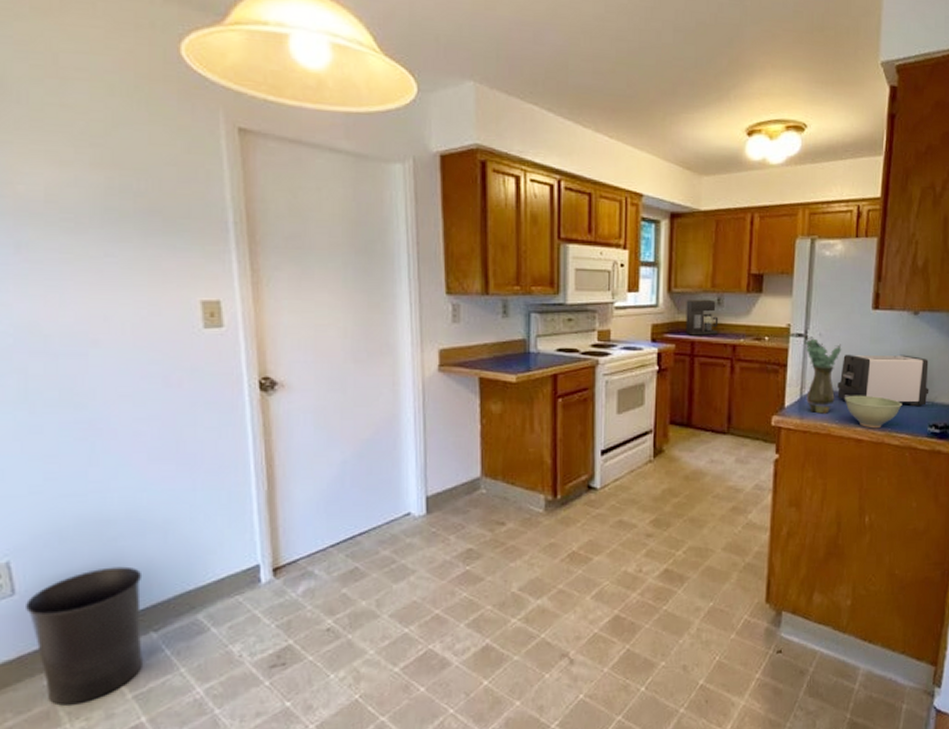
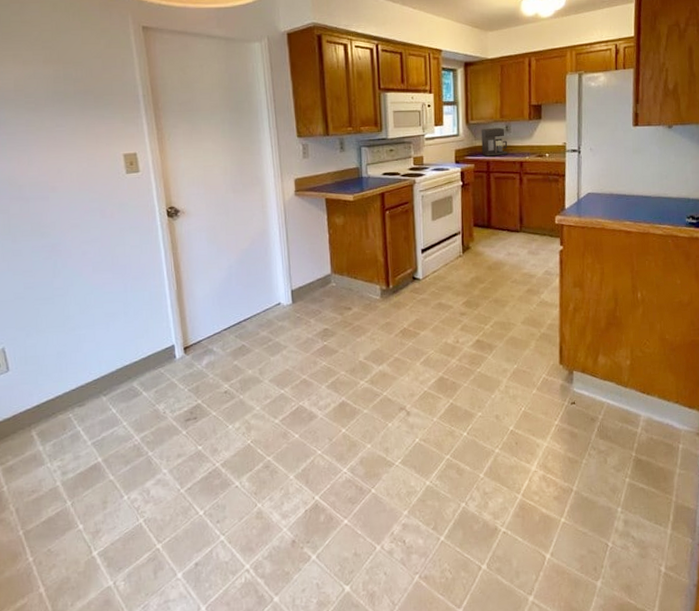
waste bin: present [26,566,143,706] -> none [17,349,97,450]
vase: present [803,335,842,414] -> none [577,150,610,213]
toaster: present [837,354,929,407] -> none [608,161,685,203]
bowl: present [845,395,902,429] -> none [615,195,663,222]

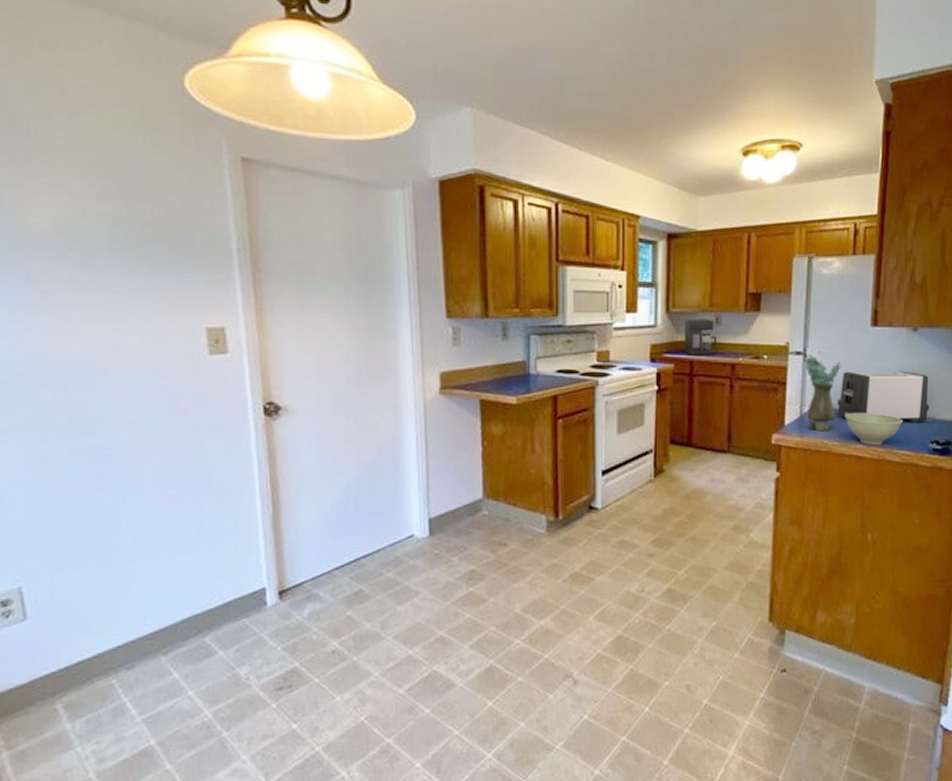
vase: none [577,150,610,213] -> present [802,353,841,432]
toaster: none [608,161,685,203] -> present [837,371,930,423]
bowl: none [615,195,663,222] -> present [845,412,903,446]

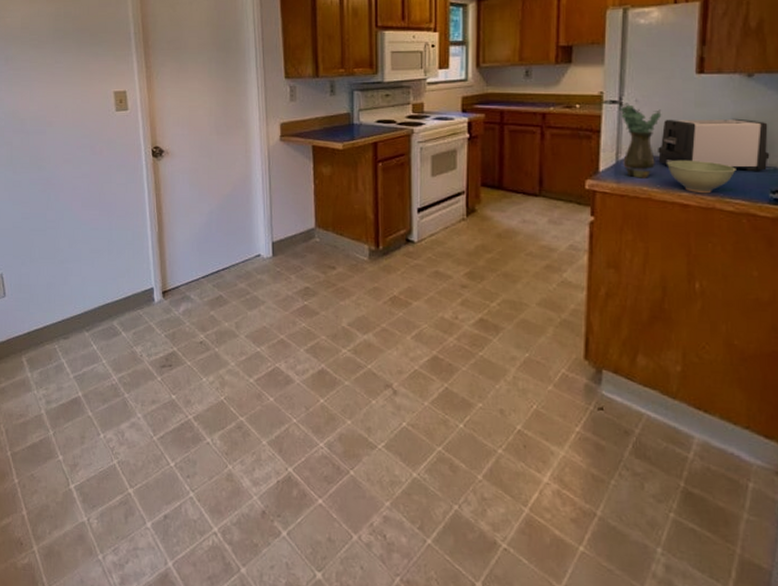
coffee maker: present [684,318,717,355] -> none [494,72,527,106]

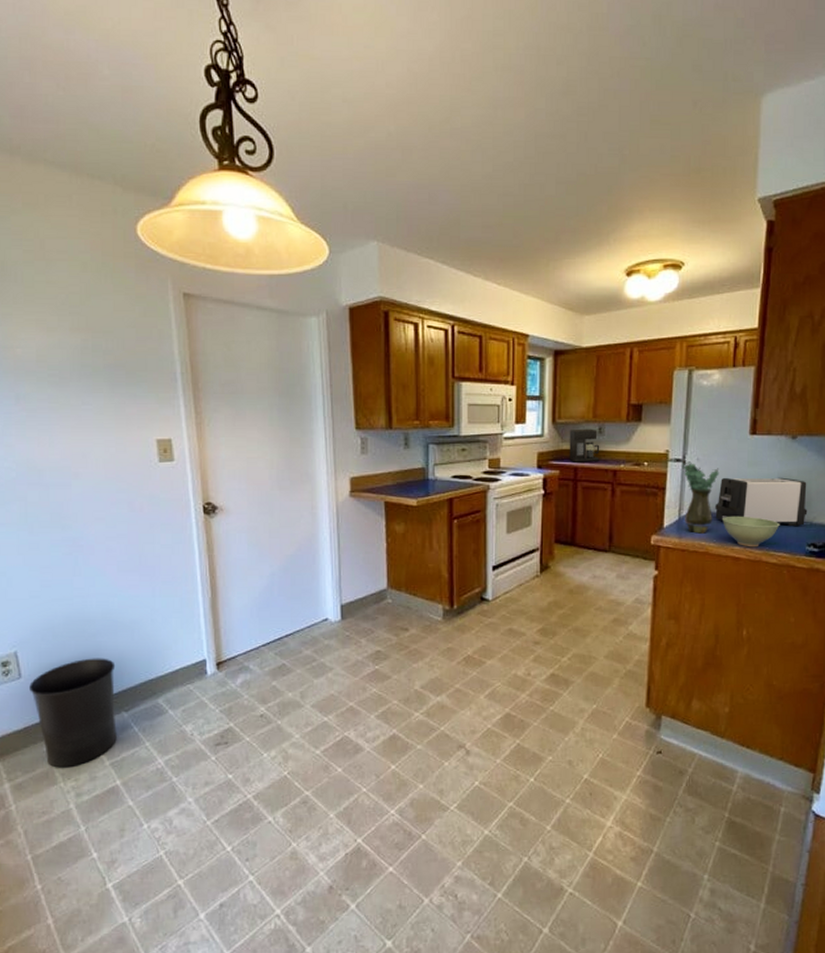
waste bin: none [12,282,79,378] -> present [29,658,117,768]
coffee maker: none [494,72,527,106] -> present [569,428,600,462]

